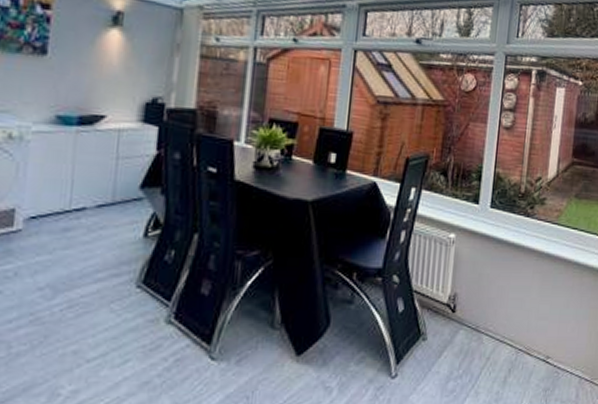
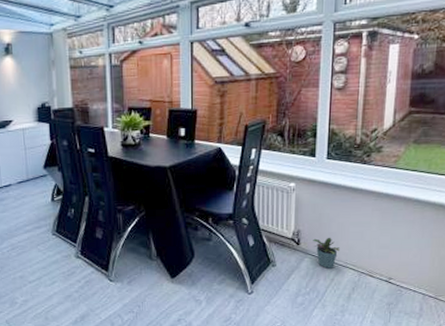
potted plant: none [470,303,498,344] -> present [313,237,339,269]

